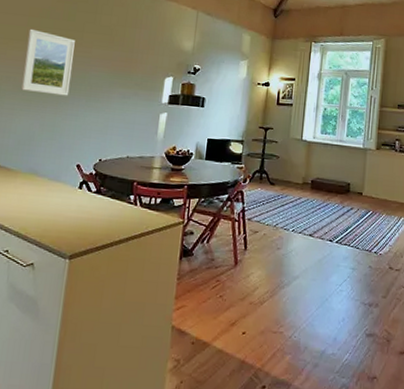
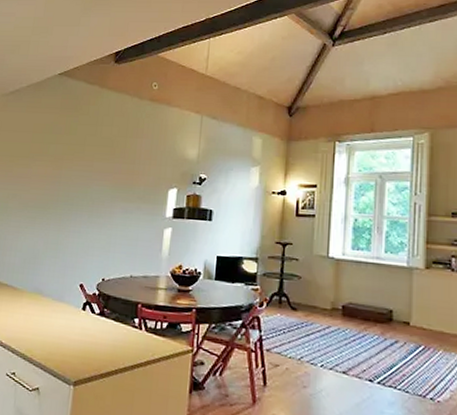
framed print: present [21,28,75,96] -> none [26,145,77,212]

